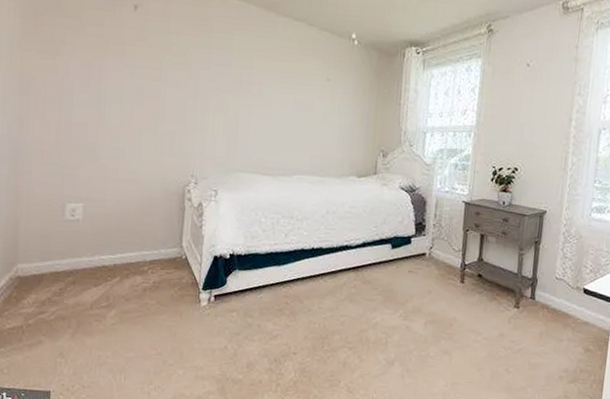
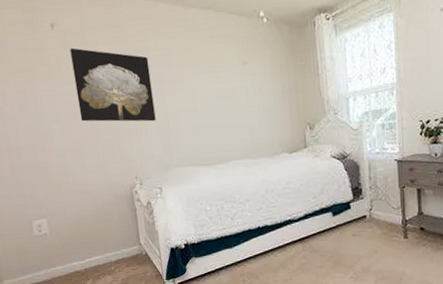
wall art: none [145,32,230,121] -> present [70,47,156,122]

